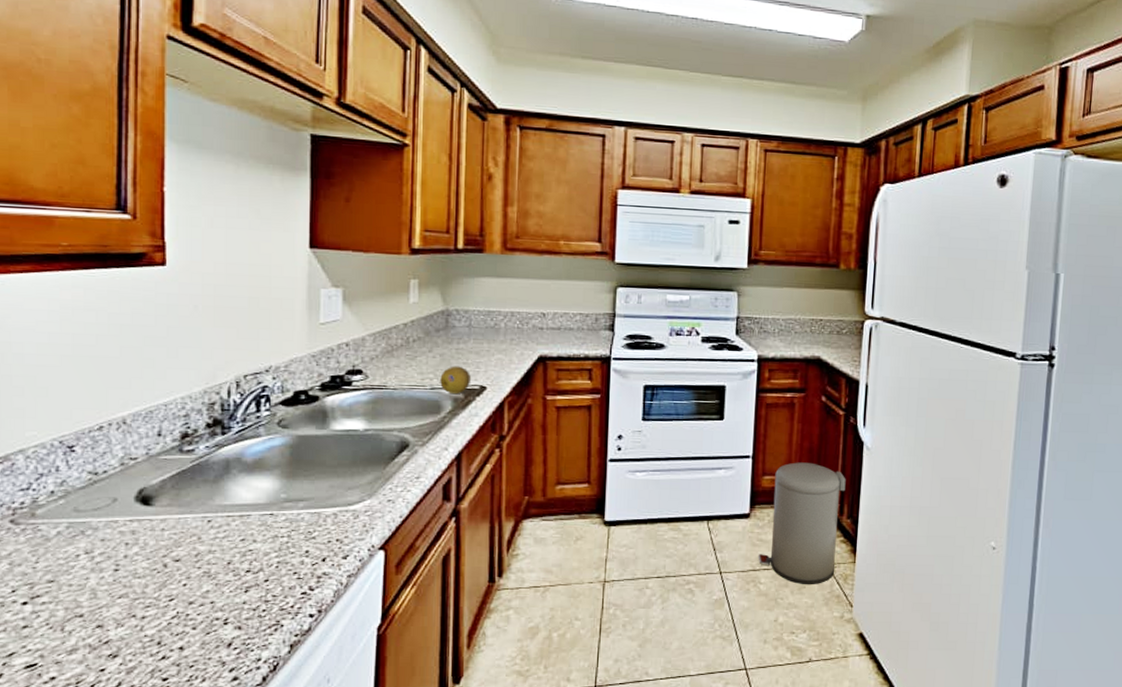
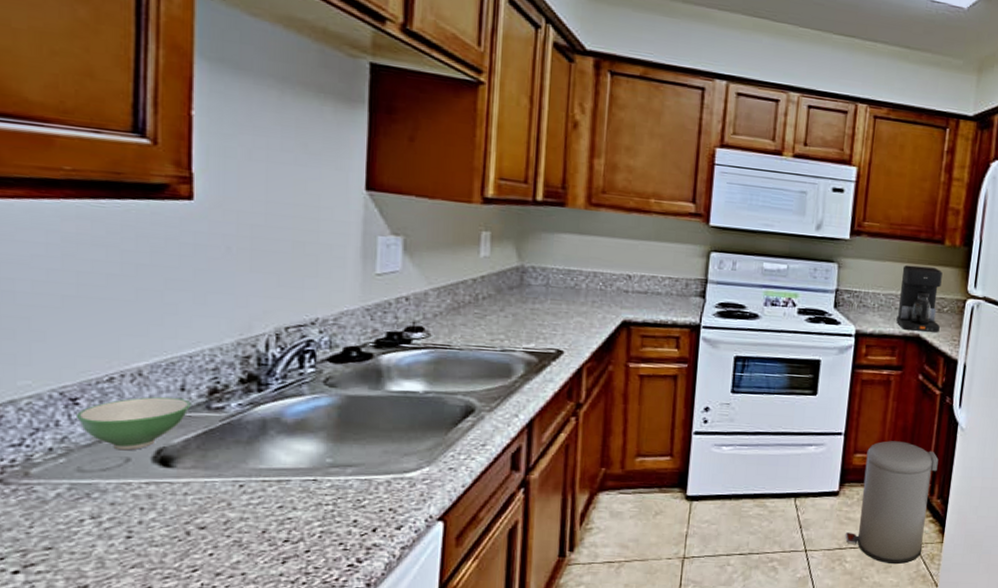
bowl: none [72,442,167,492] -> present [75,396,191,451]
fruit: present [440,366,470,395] -> none [512,327,546,358]
coffee maker: none [797,290,840,355] -> present [896,265,943,333]

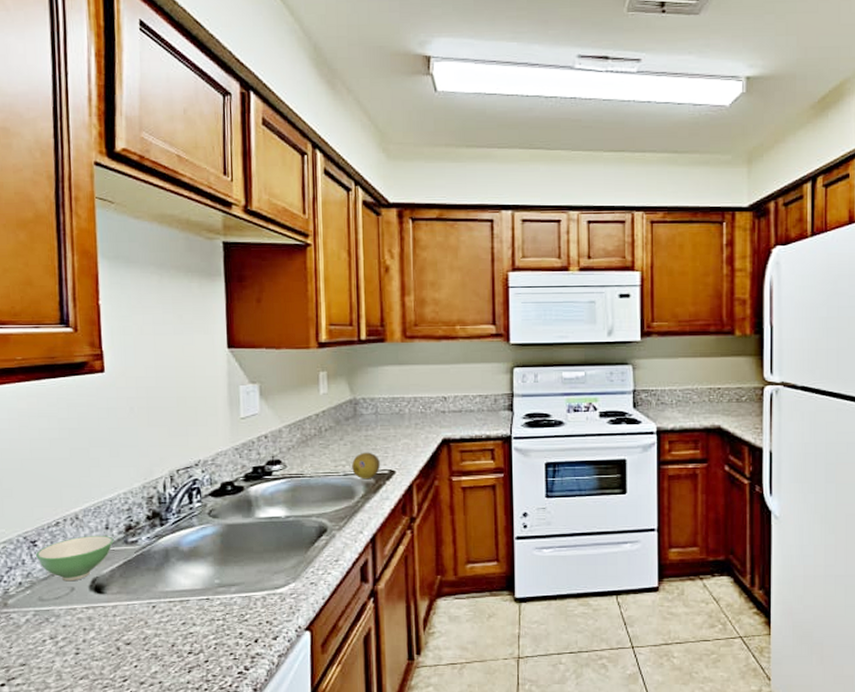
fruit: none [512,327,546,358] -> present [352,452,380,480]
pedal bin: present [845,440,939,564] -> none [669,533,755,657]
coffee maker: present [896,265,943,333] -> none [696,359,740,424]

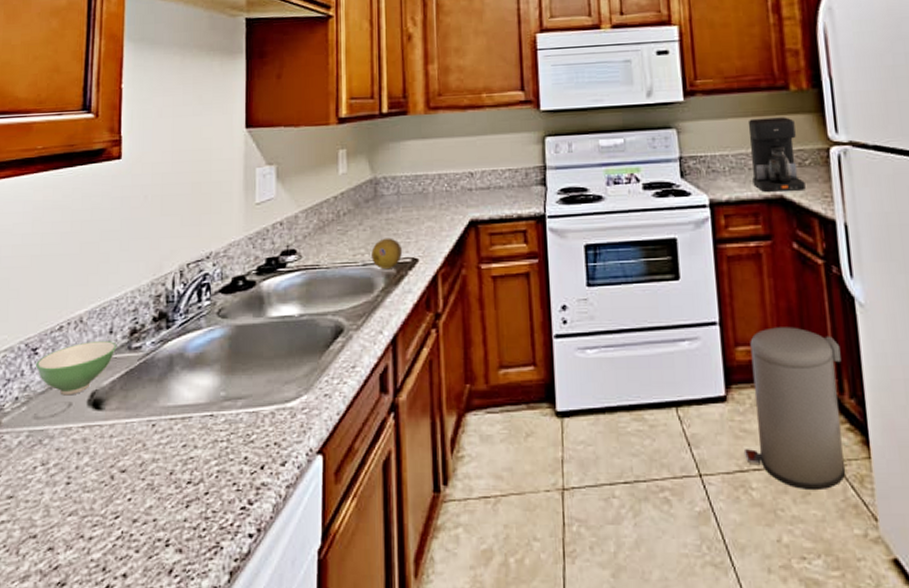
pedal bin: none [669,533,755,657] -> present [743,327,846,489]
coffee maker: none [696,359,740,424] -> present [748,117,806,193]

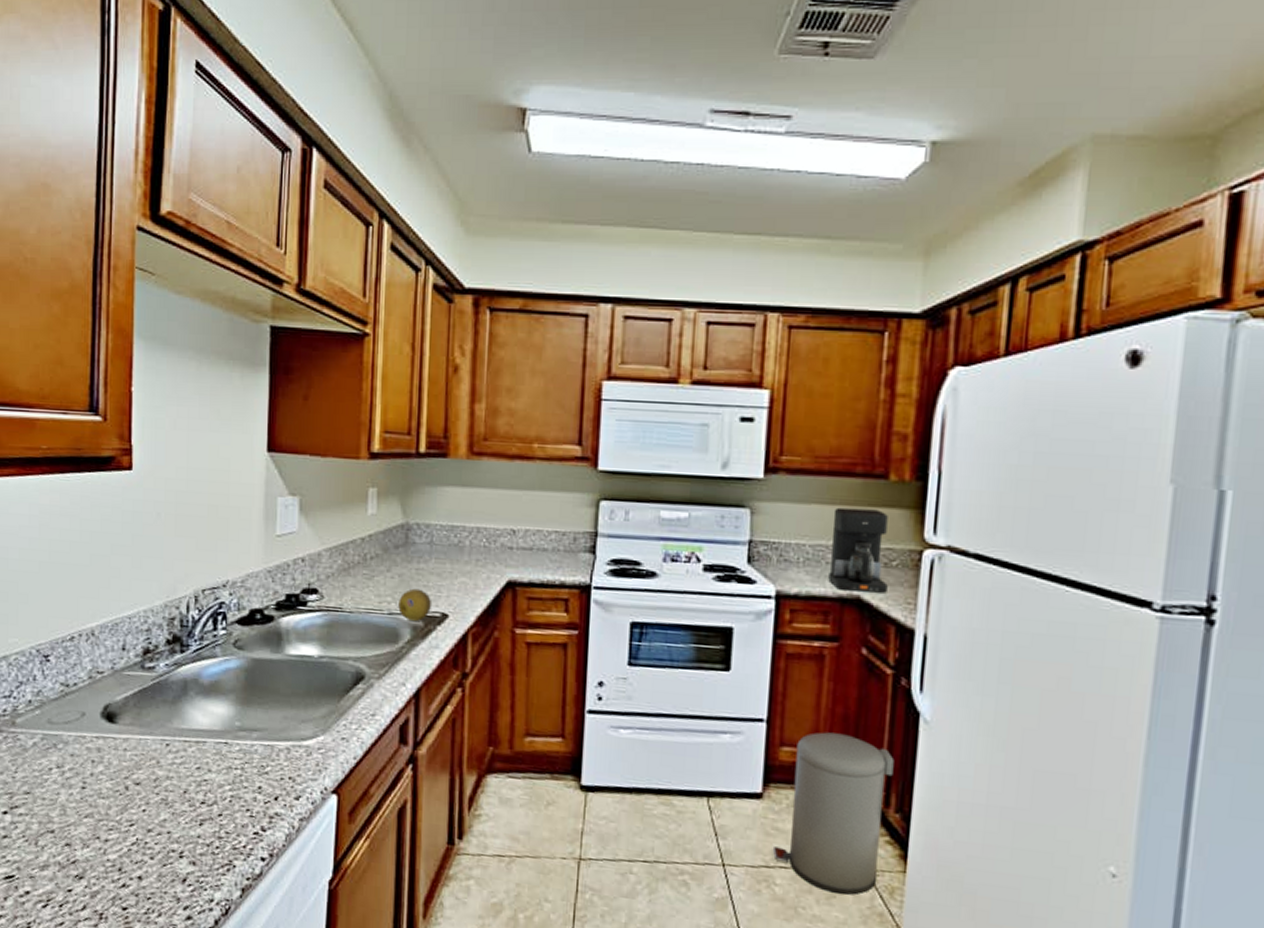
bowl: present [35,340,117,396] -> none [47,655,130,706]

